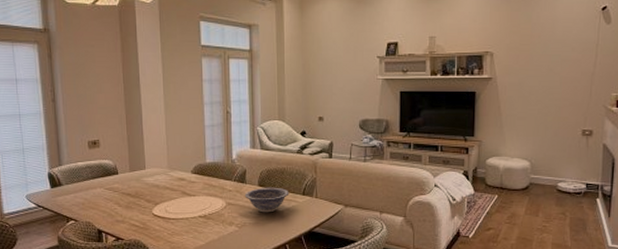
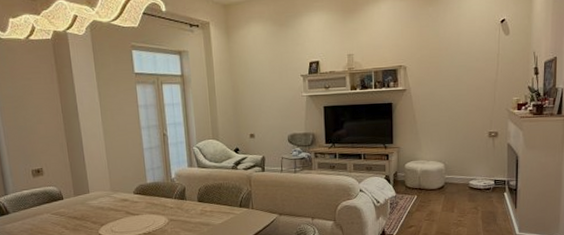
decorative bowl: present [244,187,289,213] -> none [185,201,227,226]

